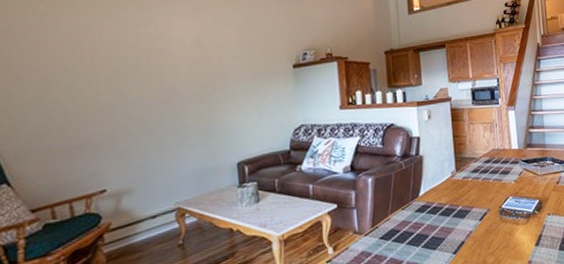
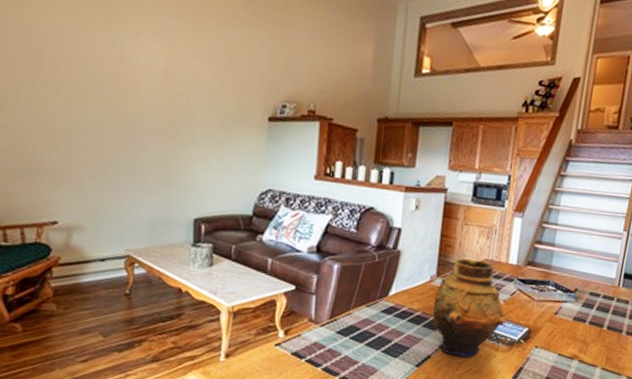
vase: none [457,150,519,237] -> present [432,258,506,357]

